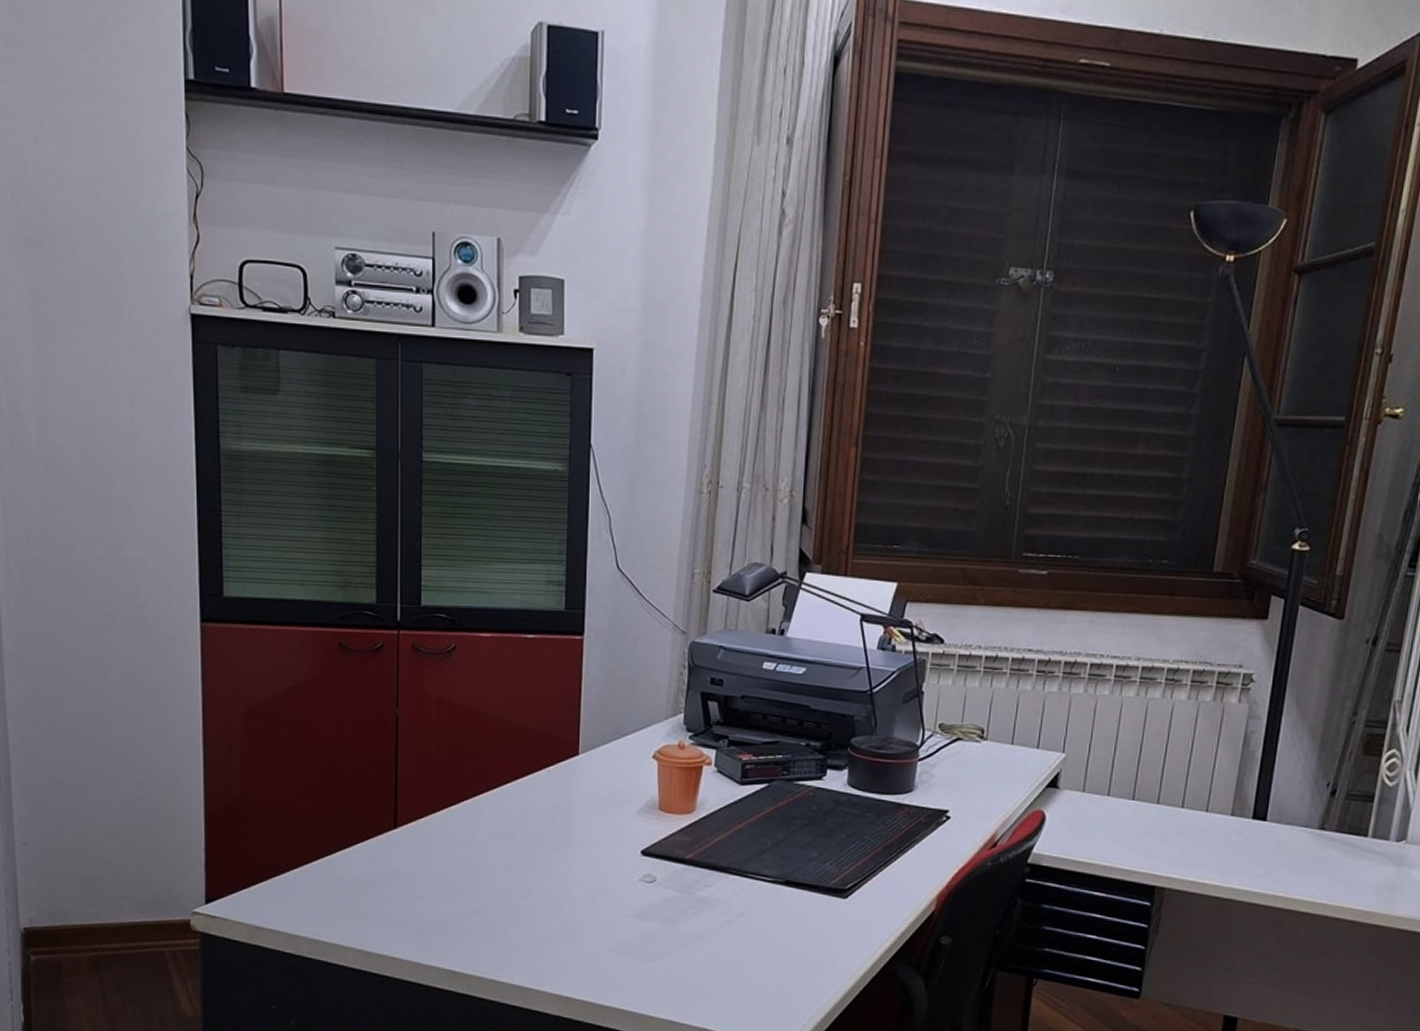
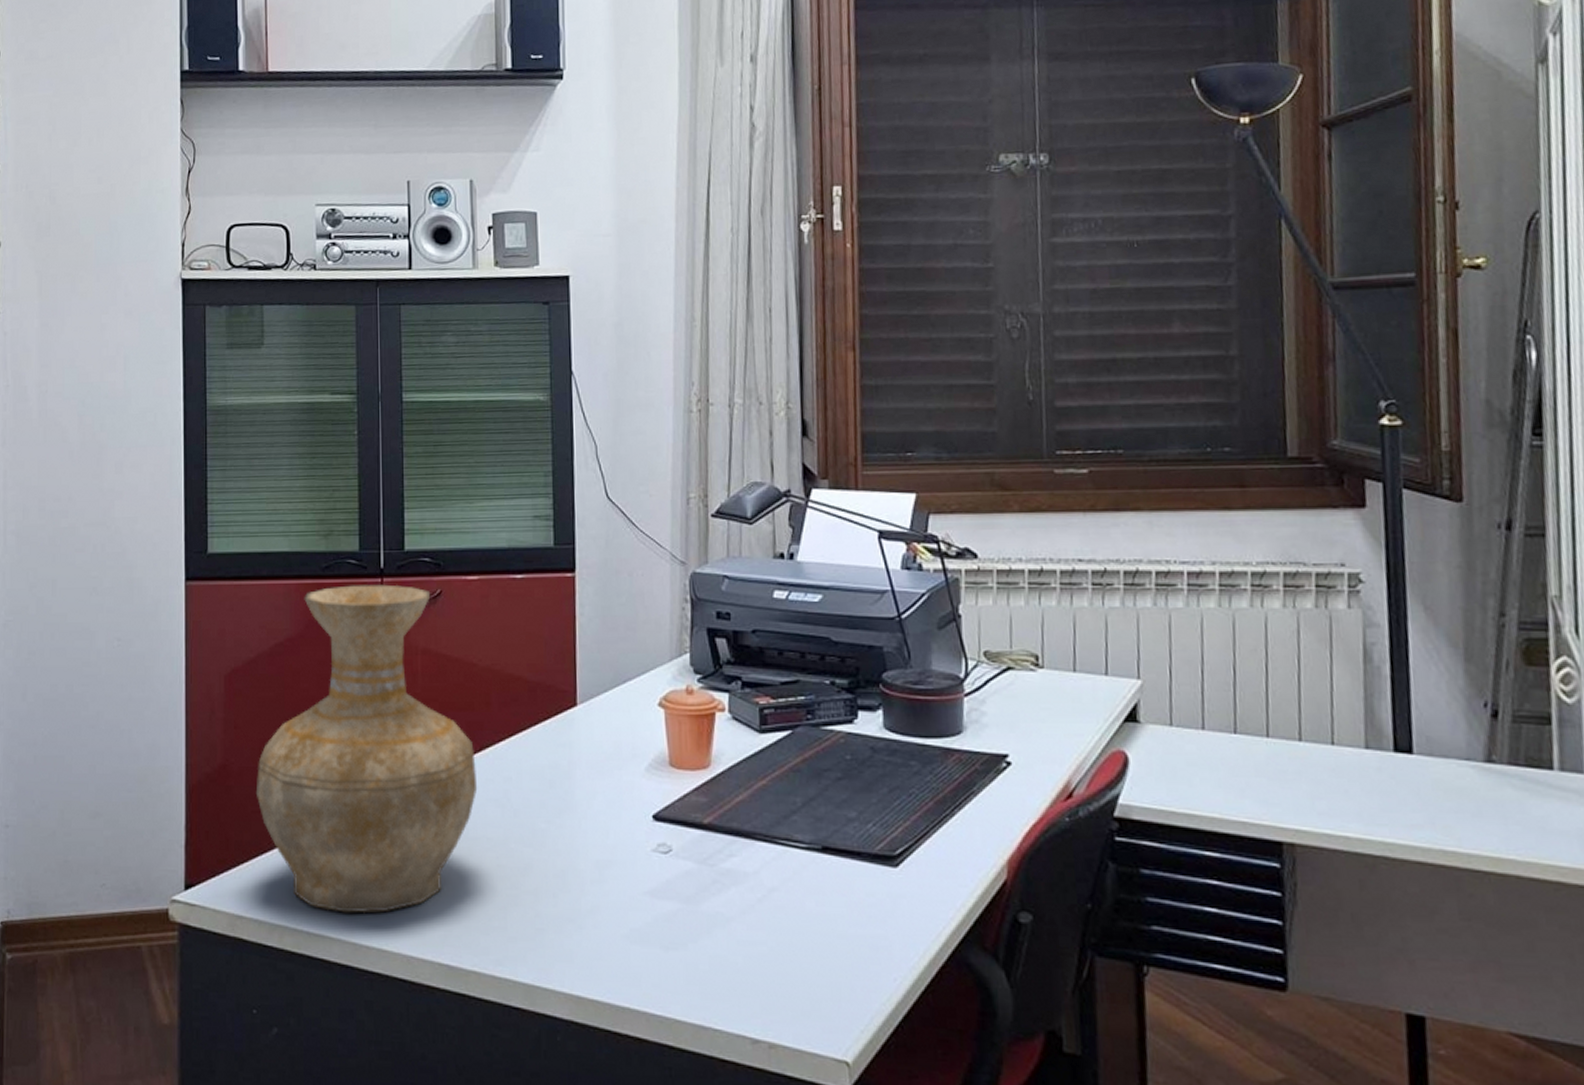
vase: none [273,635,484,927] -> present [255,584,478,914]

